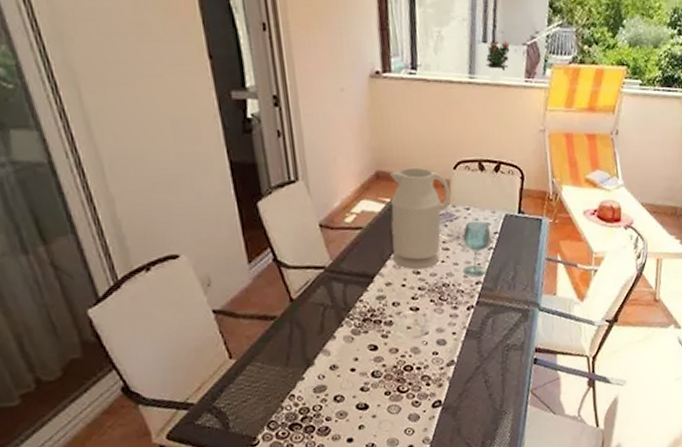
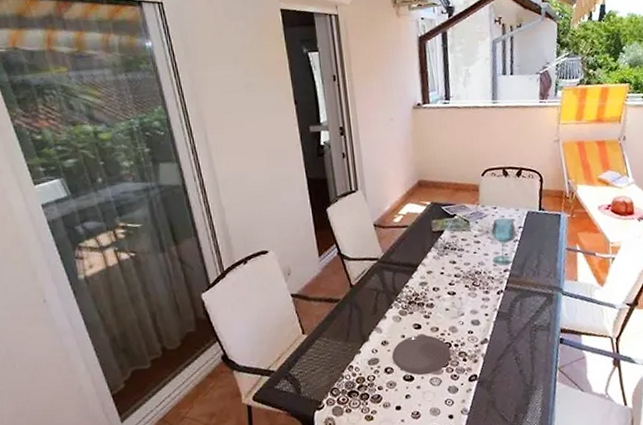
plate: none [342,357,413,403] -> present [392,334,452,376]
water jug: present [389,167,452,270] -> none [429,175,481,260]
potted flower: present [485,41,510,83] -> none [505,72,526,106]

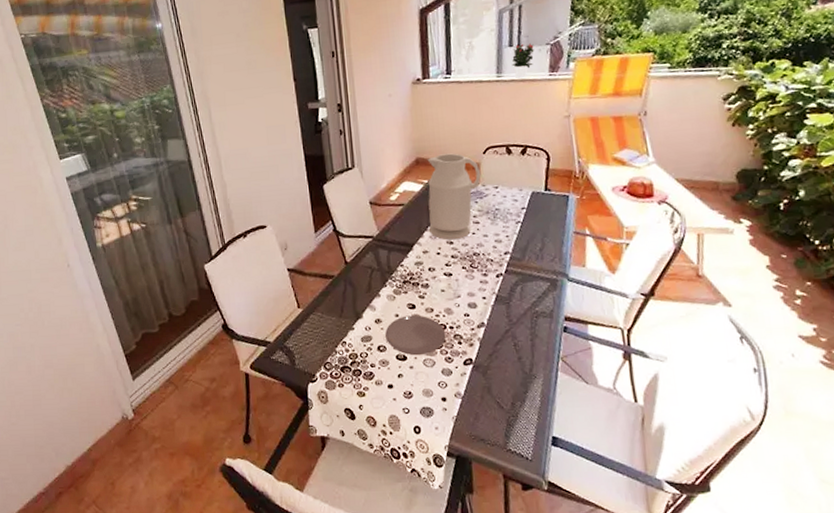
water jug: none [429,175,481,260] -> present [427,153,482,240]
wine glass: present [490,217,517,266] -> none [491,197,519,248]
potted flower: none [505,72,526,106] -> present [511,43,534,79]

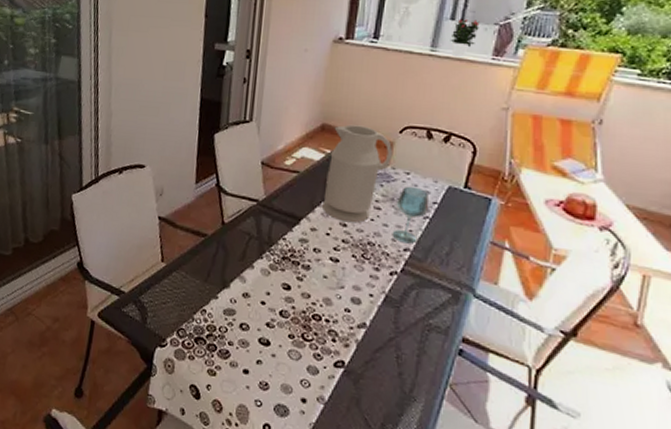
plate: present [385,315,446,356] -> none [251,295,320,346]
wine glass: none [491,197,519,248] -> present [392,186,429,244]

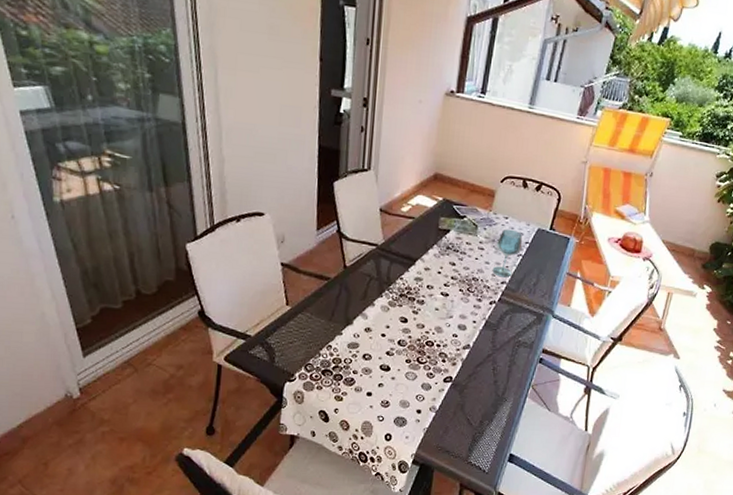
water jug: present [321,124,393,224] -> none [434,174,495,262]
potted flower: present [450,19,480,58] -> none [545,80,569,116]

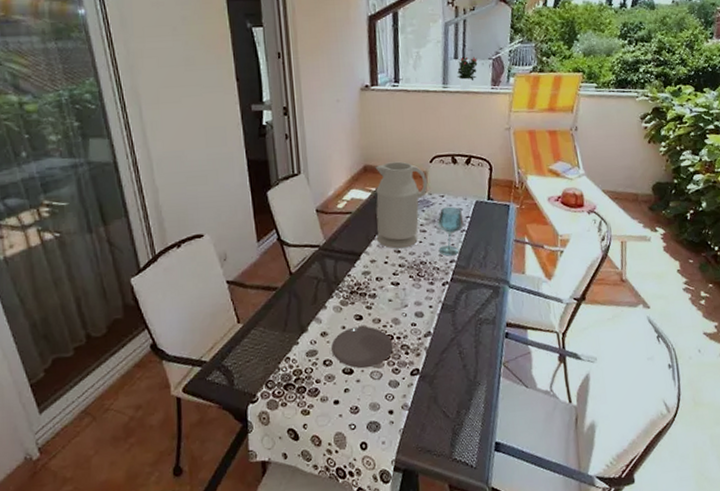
plate: none [373,328,432,369] -> present [331,326,394,369]
water jug: none [434,174,495,262] -> present [375,161,428,249]
potted flower: none [545,80,569,116] -> present [457,57,478,91]

